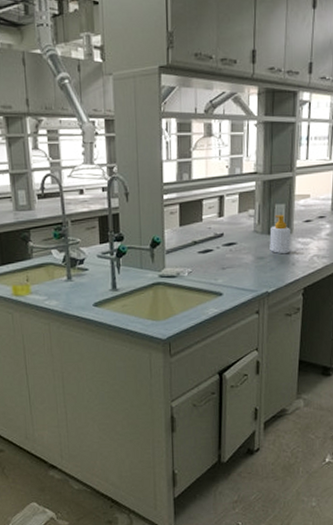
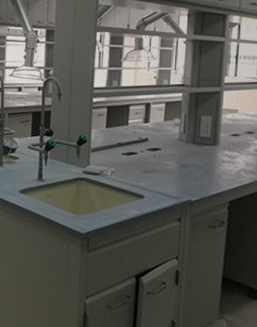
soap bottle: present [269,214,291,254] -> none [194,125,218,165]

